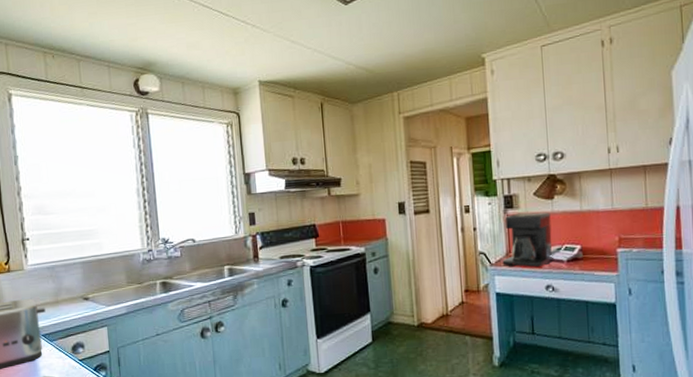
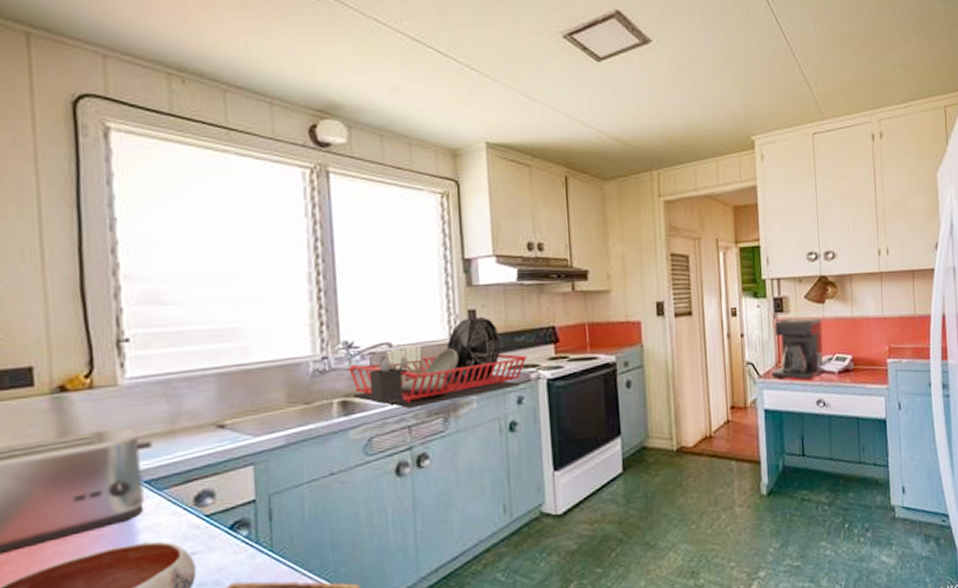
dish rack: none [165,218,294,289] -> present [347,317,527,410]

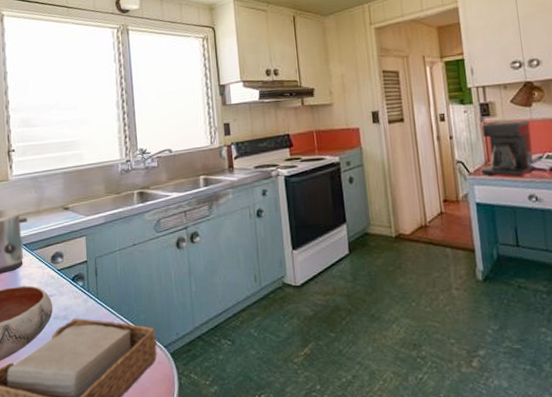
dish rack: present [347,317,527,410] -> none [143,128,269,199]

